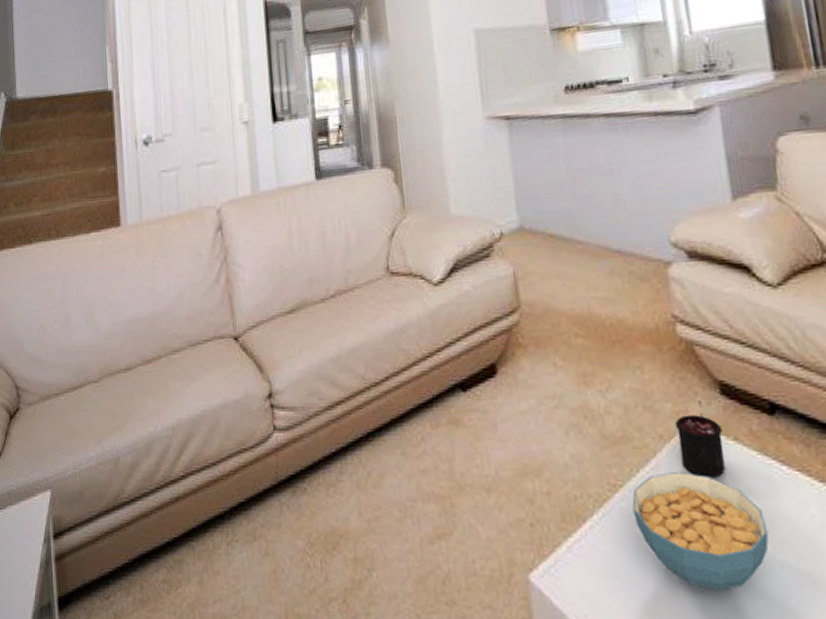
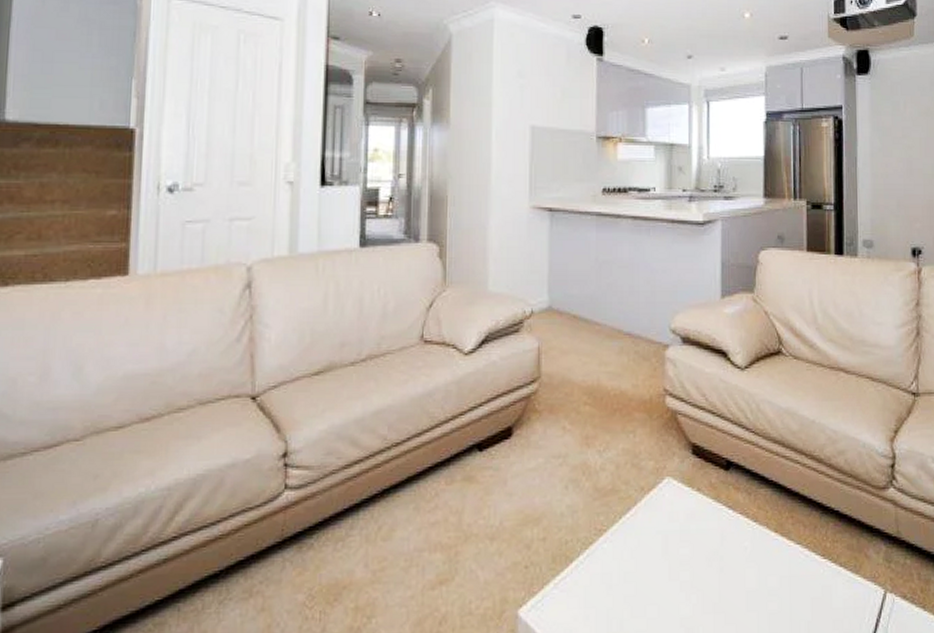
cereal bowl: present [632,472,769,590] -> none [612,517,713,611]
candle: present [674,401,725,478] -> none [654,459,690,521]

